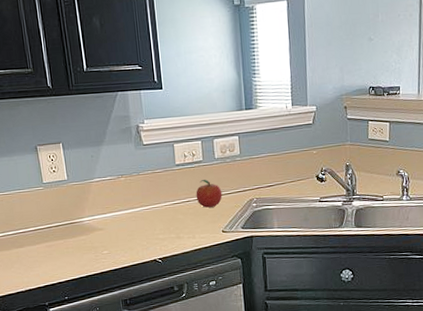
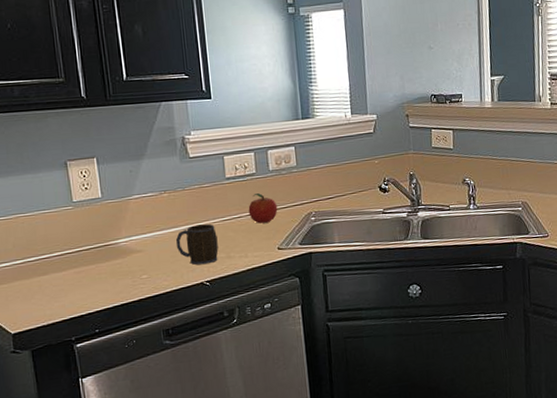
mug: none [132,206,169,244] -> present [175,223,219,265]

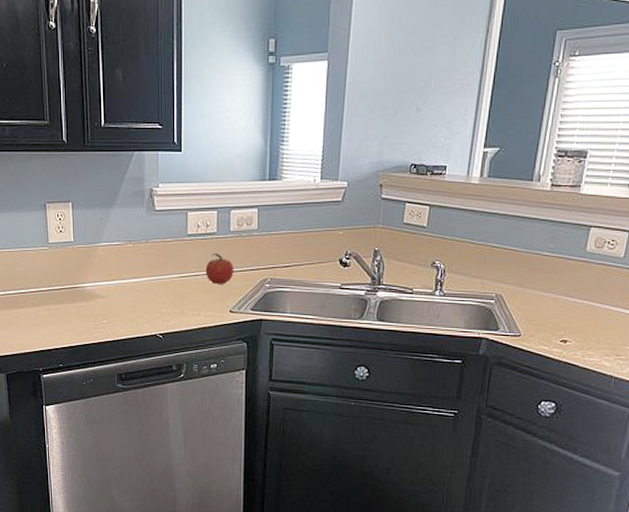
mug: present [175,223,219,265] -> none [135,278,174,318]

